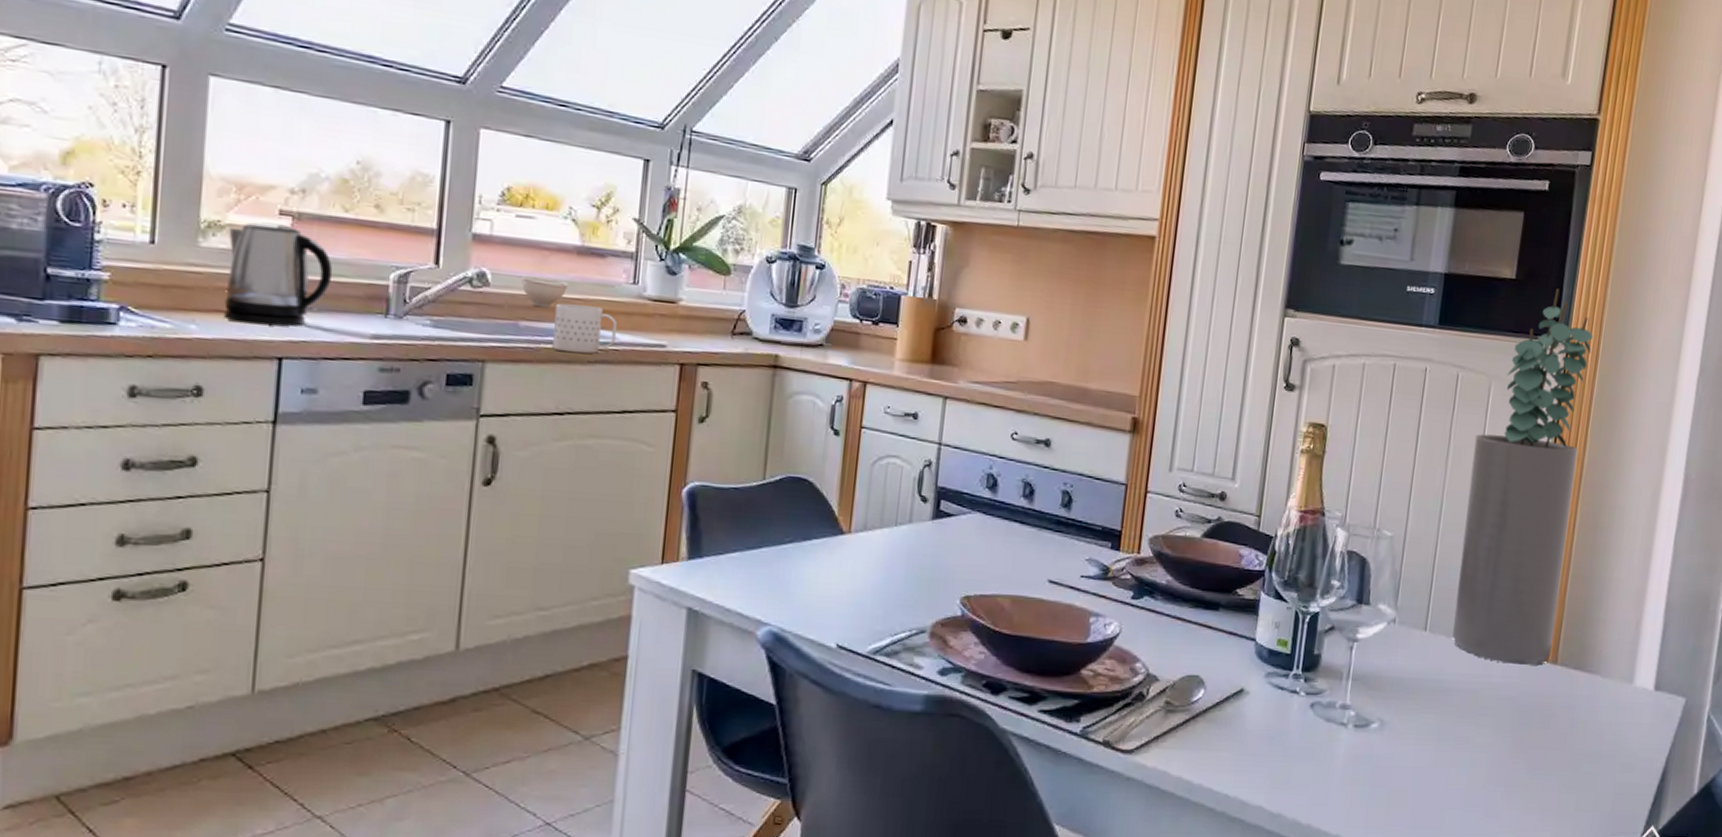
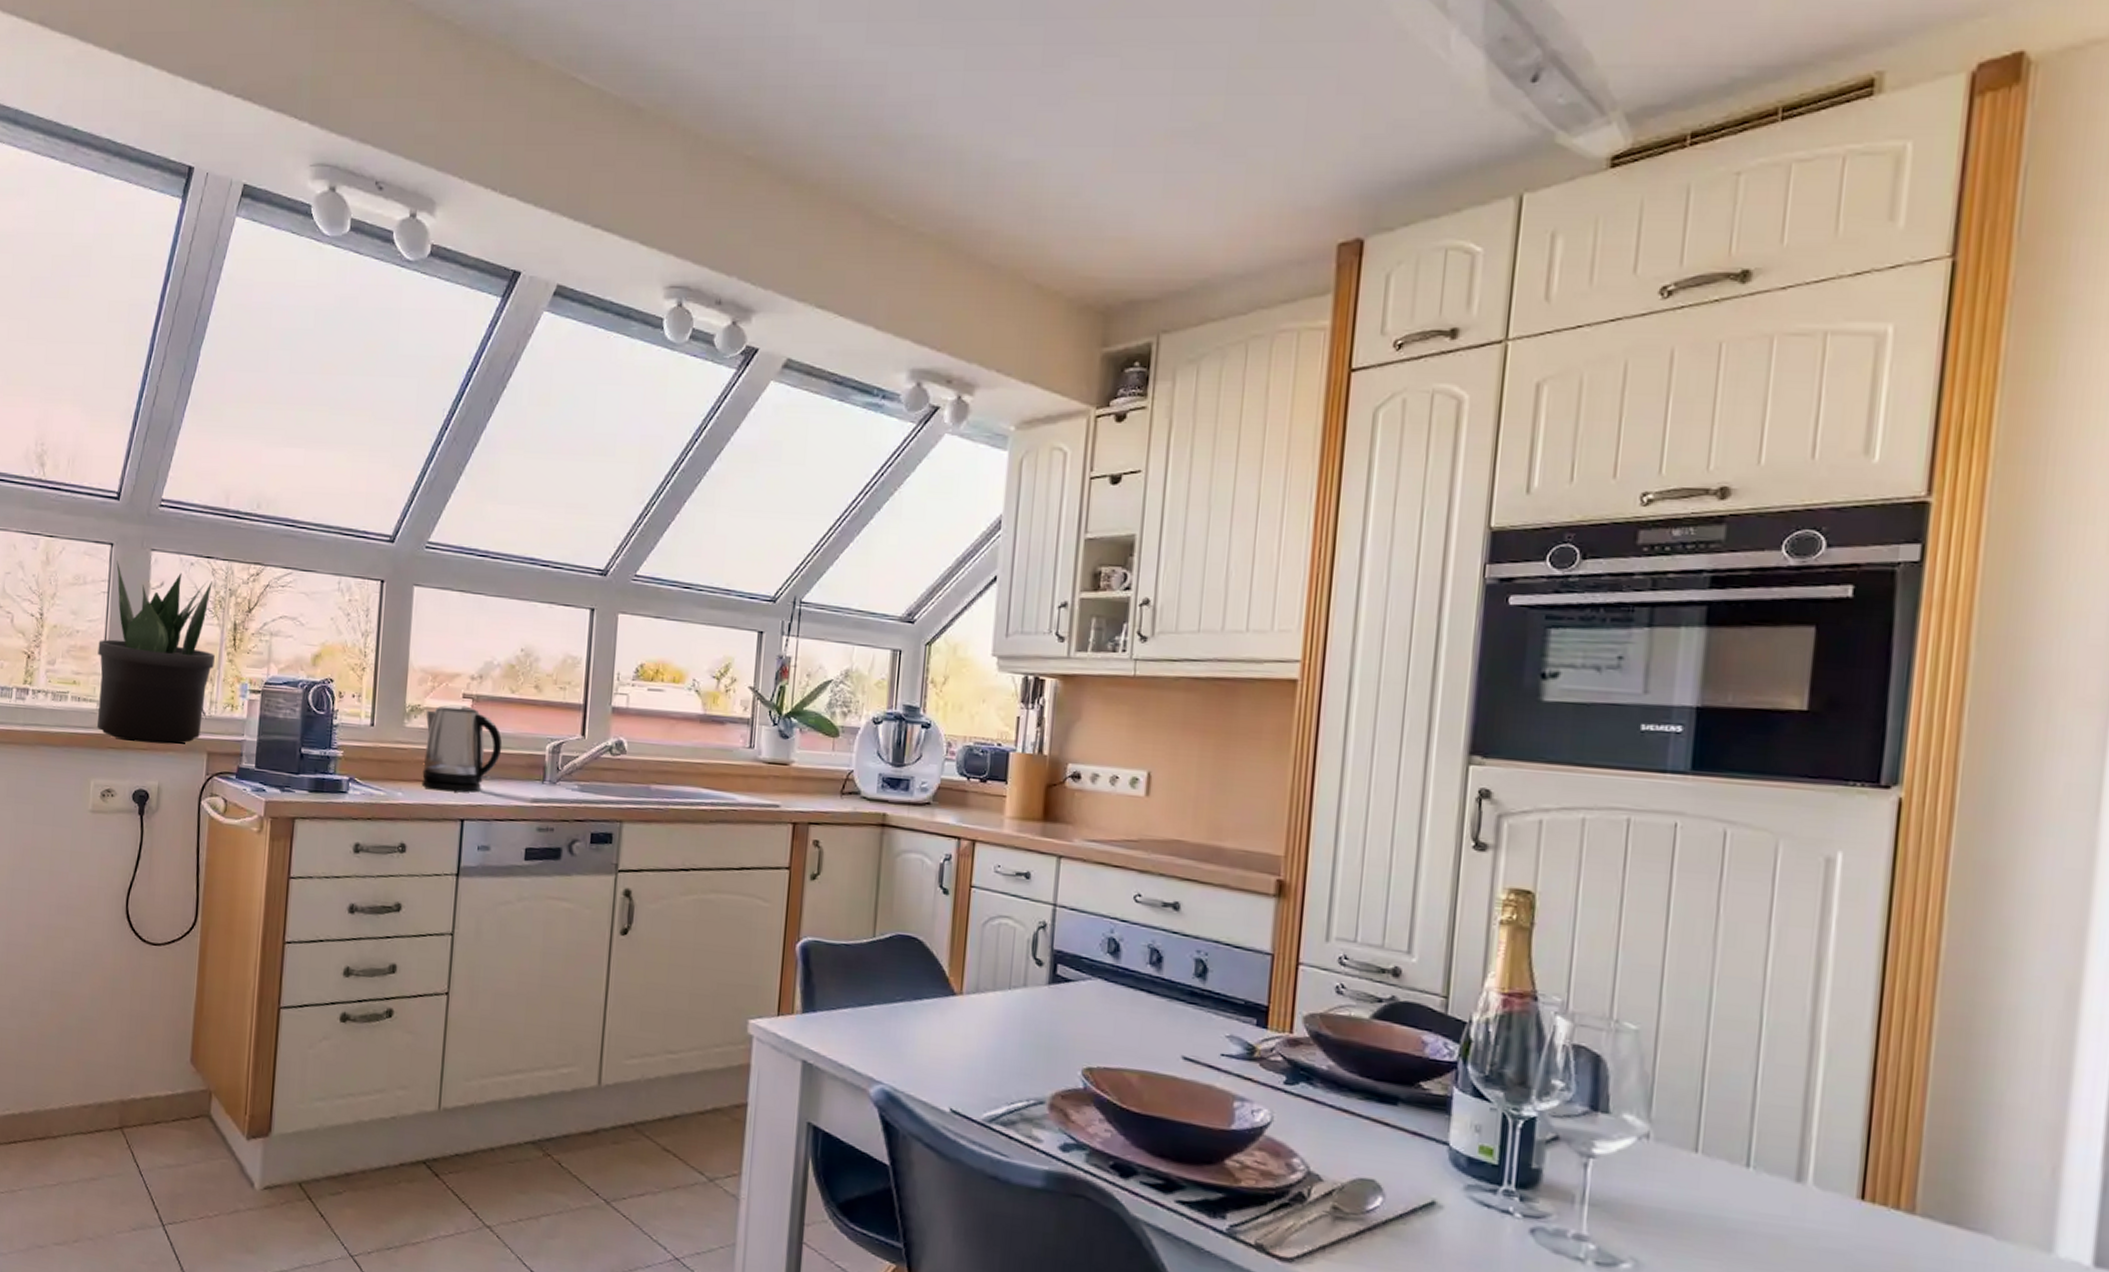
bowl: present [520,275,569,308] -> none [652,742,693,773]
mug: present [552,303,618,354] -> none [679,767,736,814]
vase: present [1452,288,1593,666] -> none [1738,720,1942,1213]

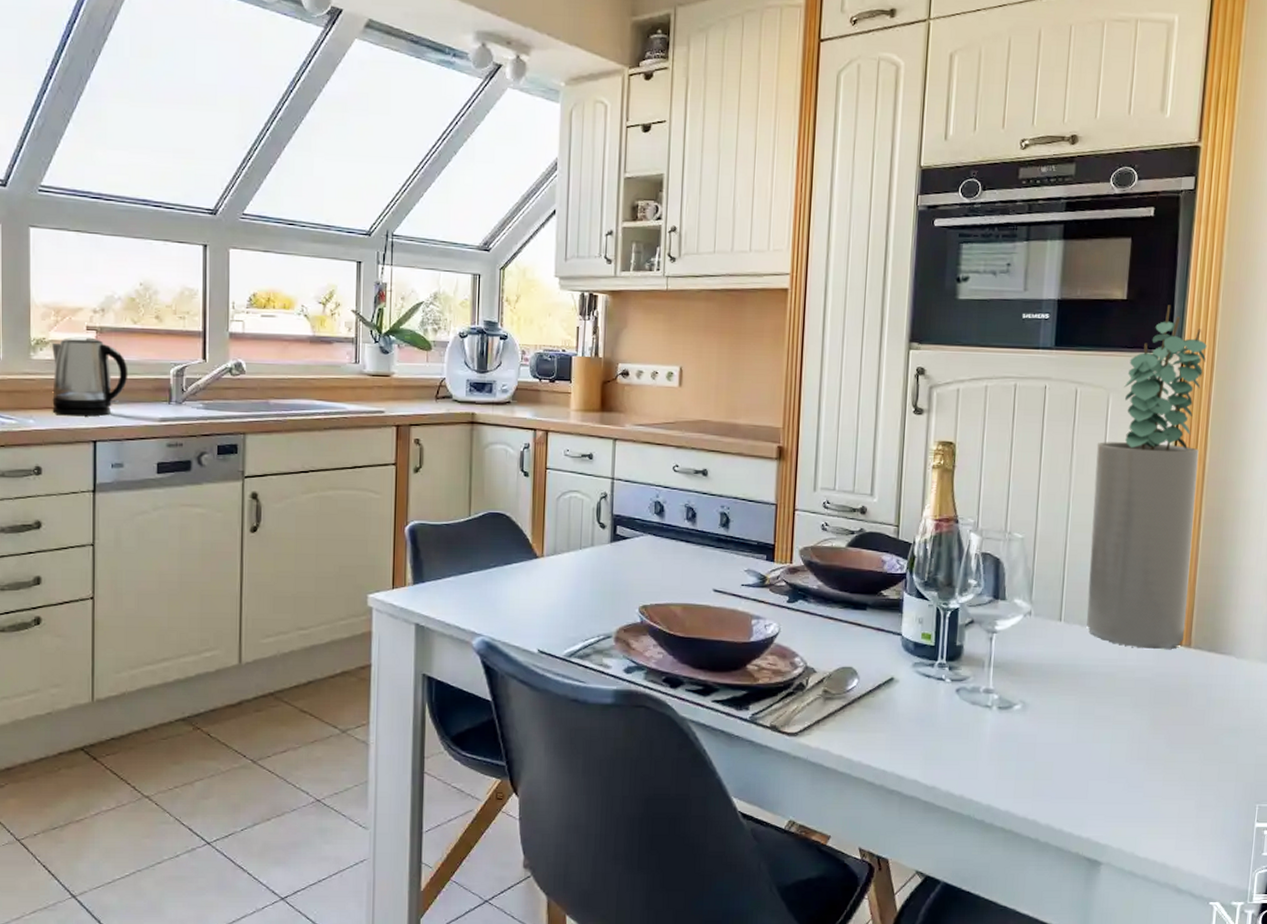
vase: none [1738,720,1942,1213] -> present [1086,305,1207,650]

